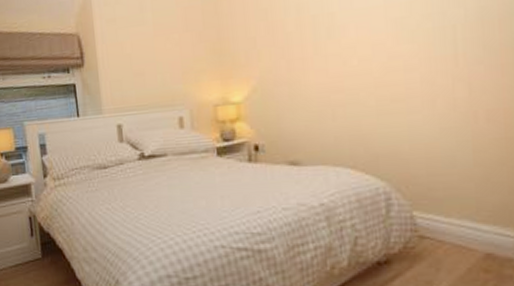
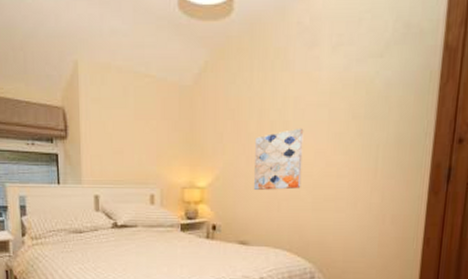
wall art: none [294,18,359,98] -> present [254,128,304,190]

